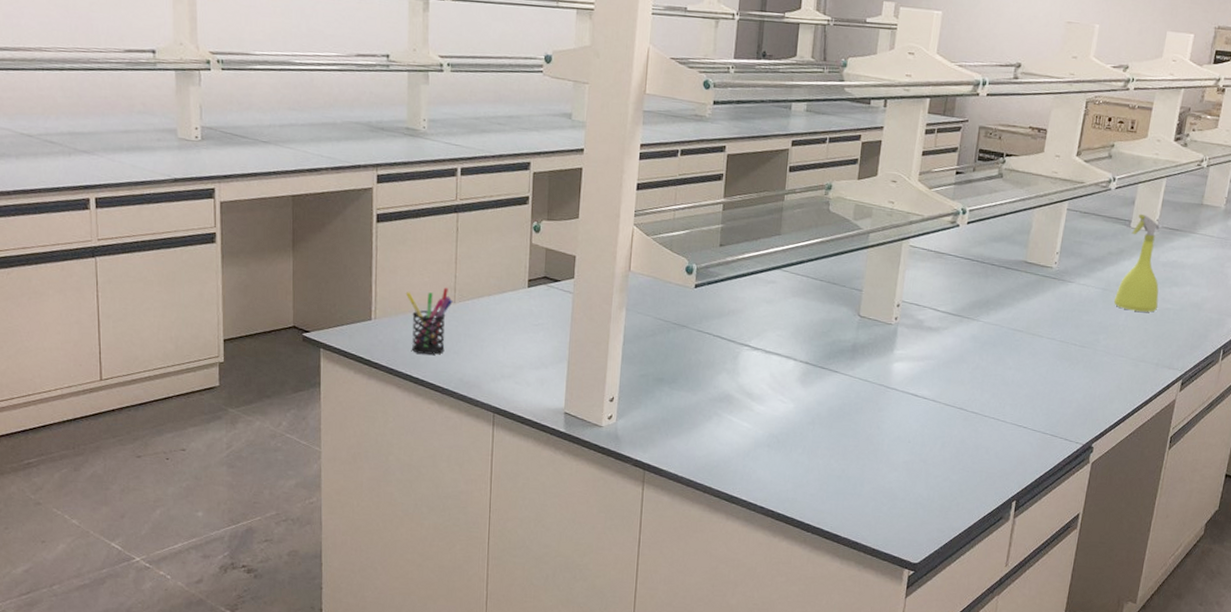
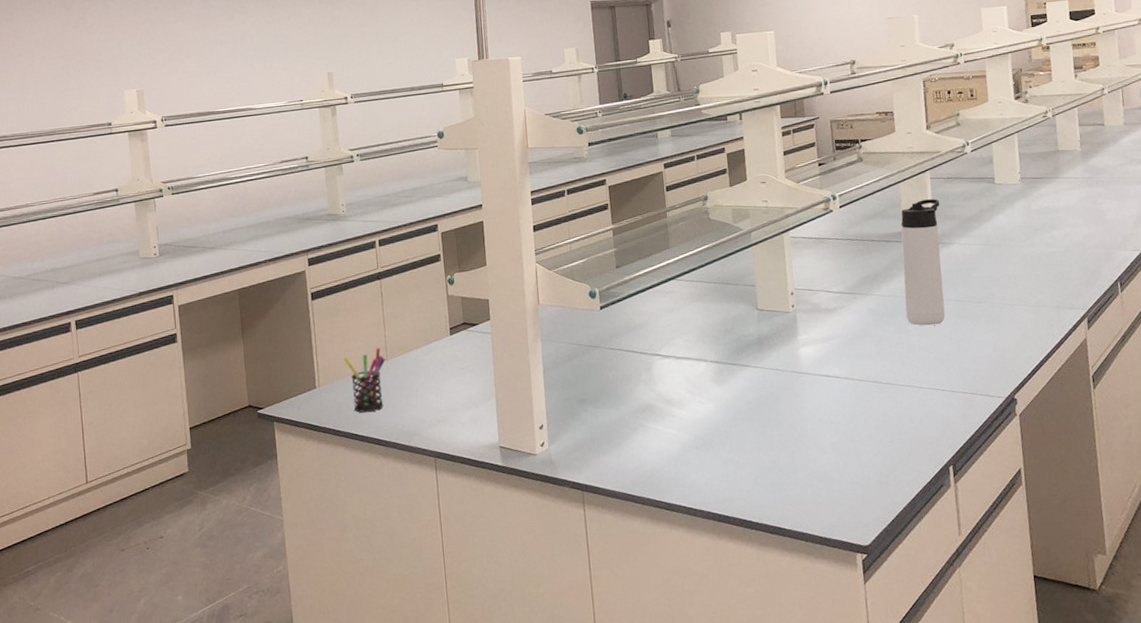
thermos bottle: none [1007,231,1071,362] -> present [901,199,946,326]
spray bottle: present [1113,213,1164,312] -> none [997,169,1042,260]

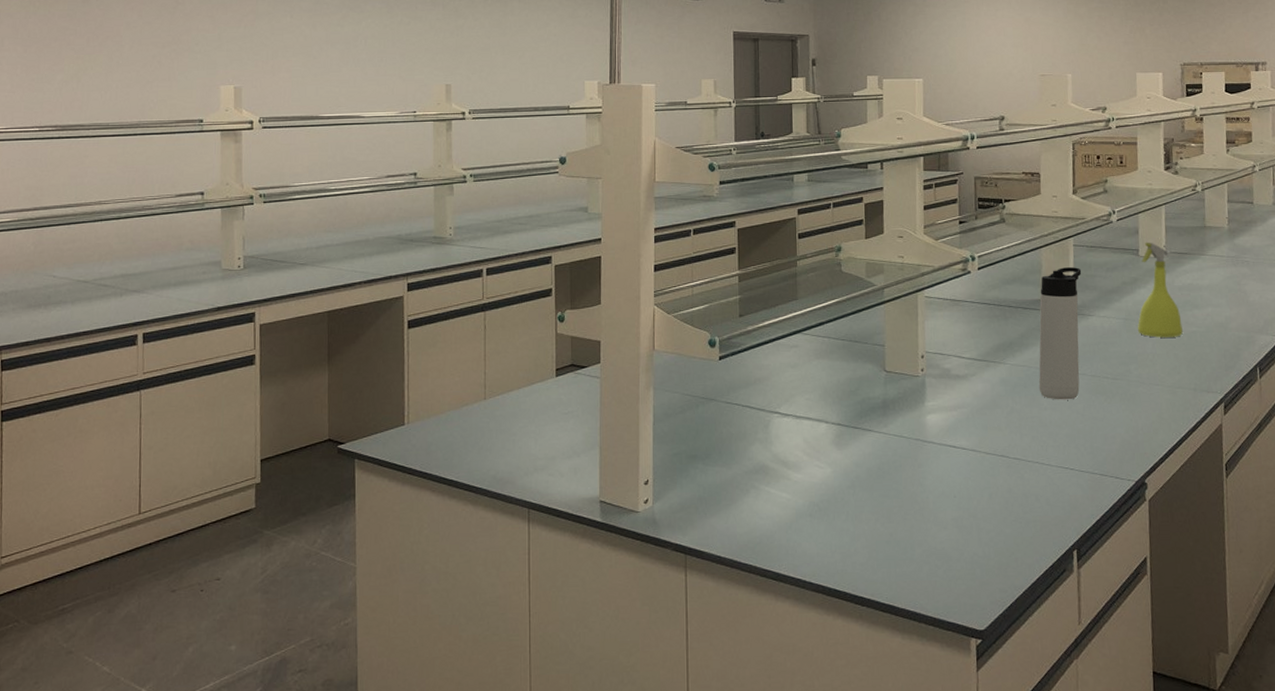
pen holder: present [343,347,386,412] -> none [437,385,483,454]
spray bottle: none [997,169,1042,260] -> present [1137,242,1183,338]

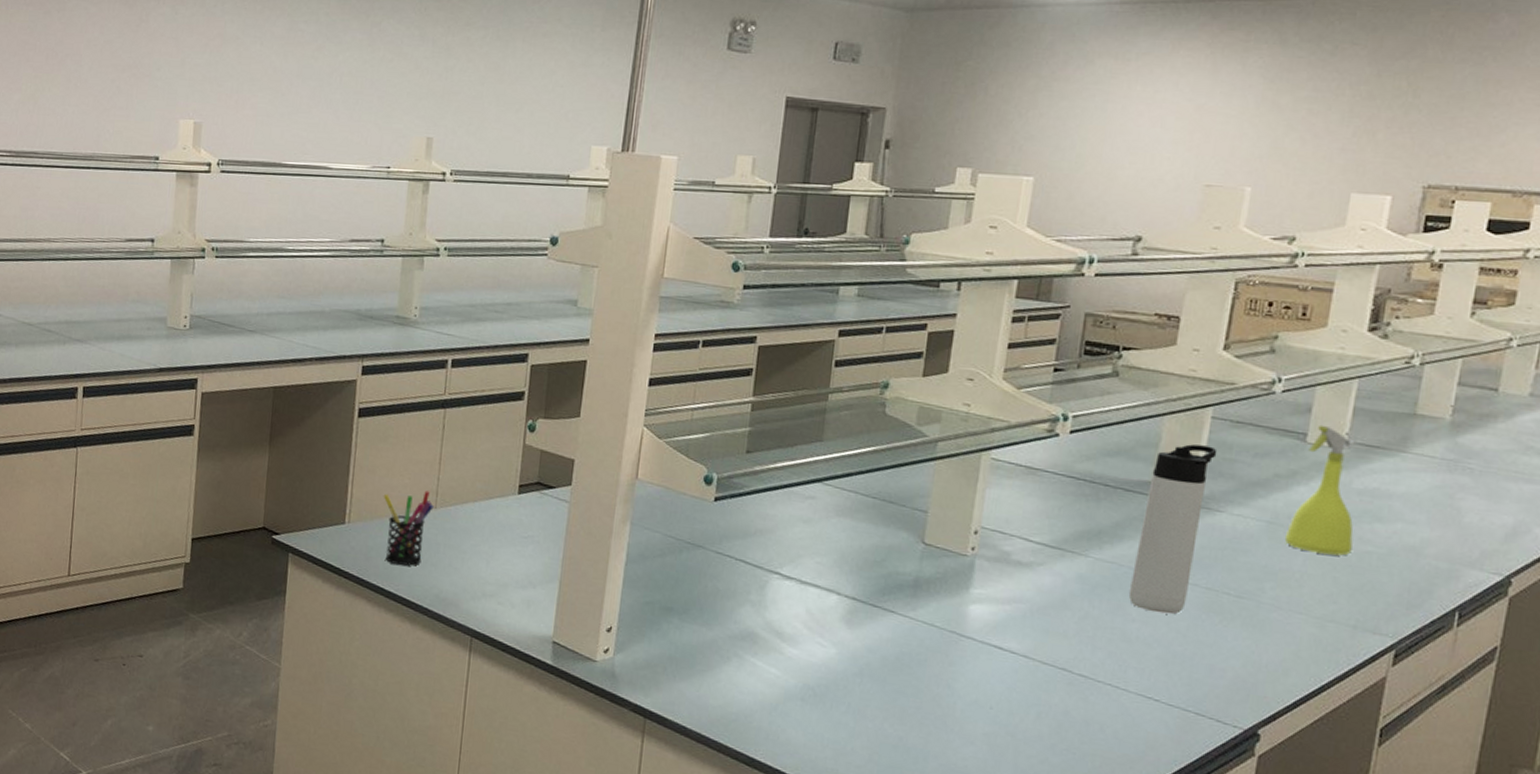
pen holder: none [437,385,483,454] -> present [383,490,434,566]

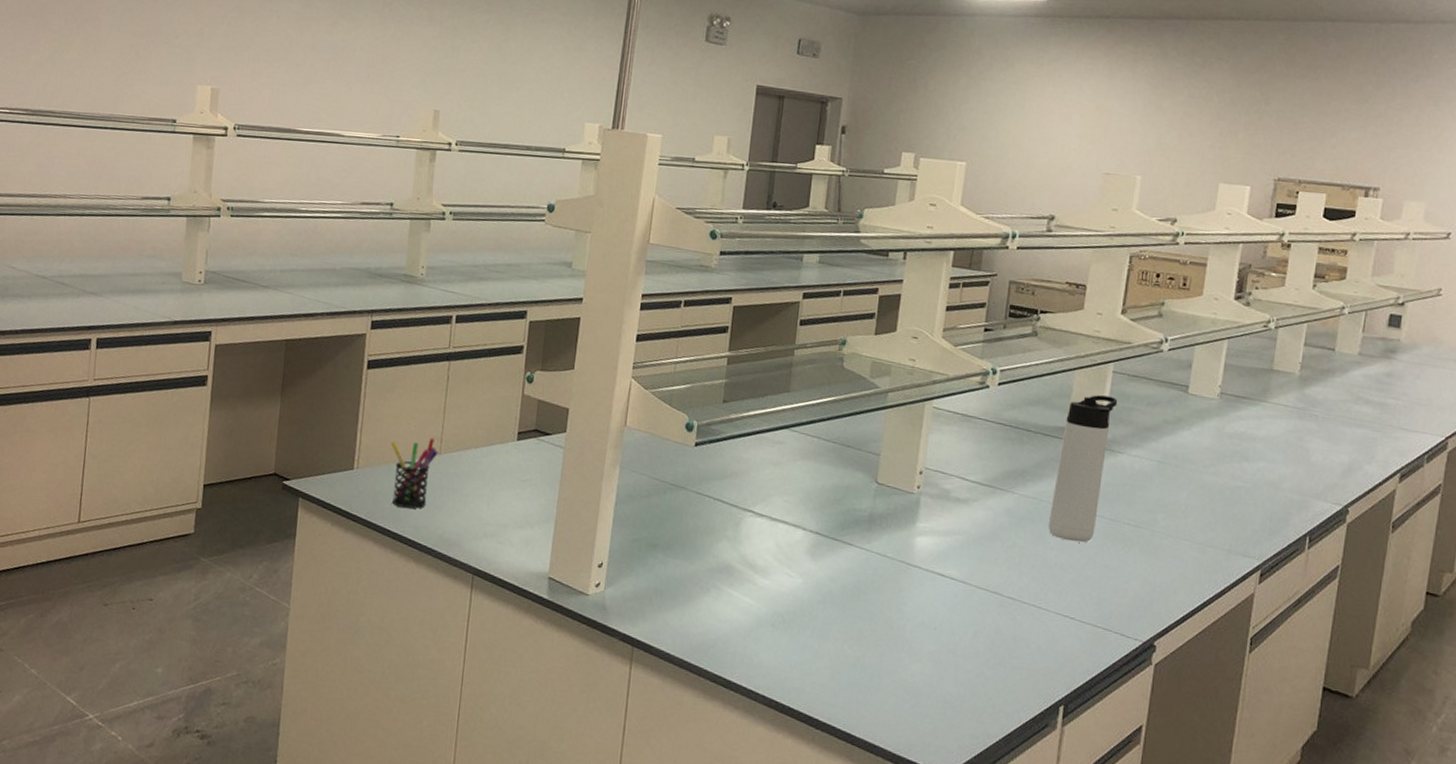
spray bottle: present [1284,424,1357,556] -> none [1172,378,1228,490]

